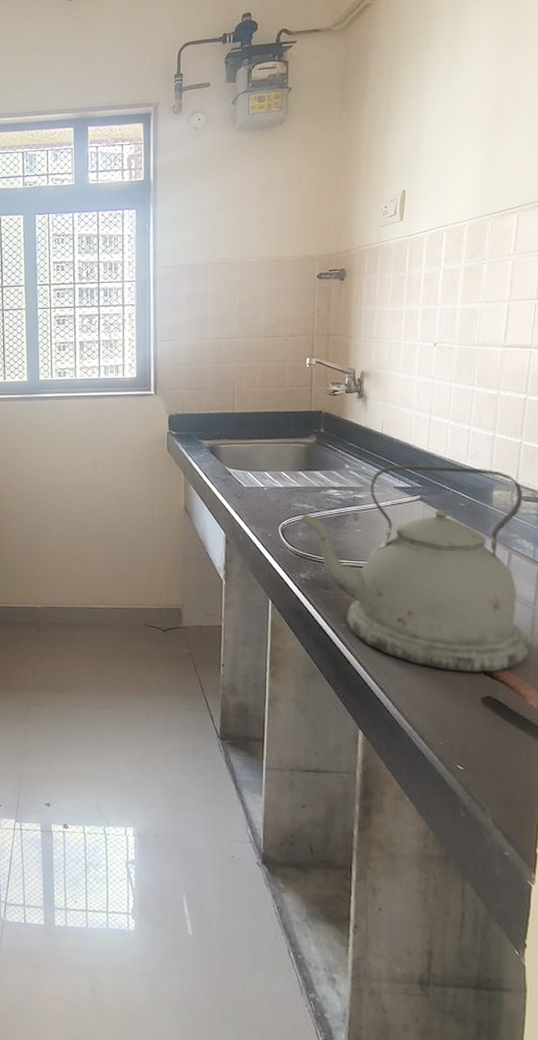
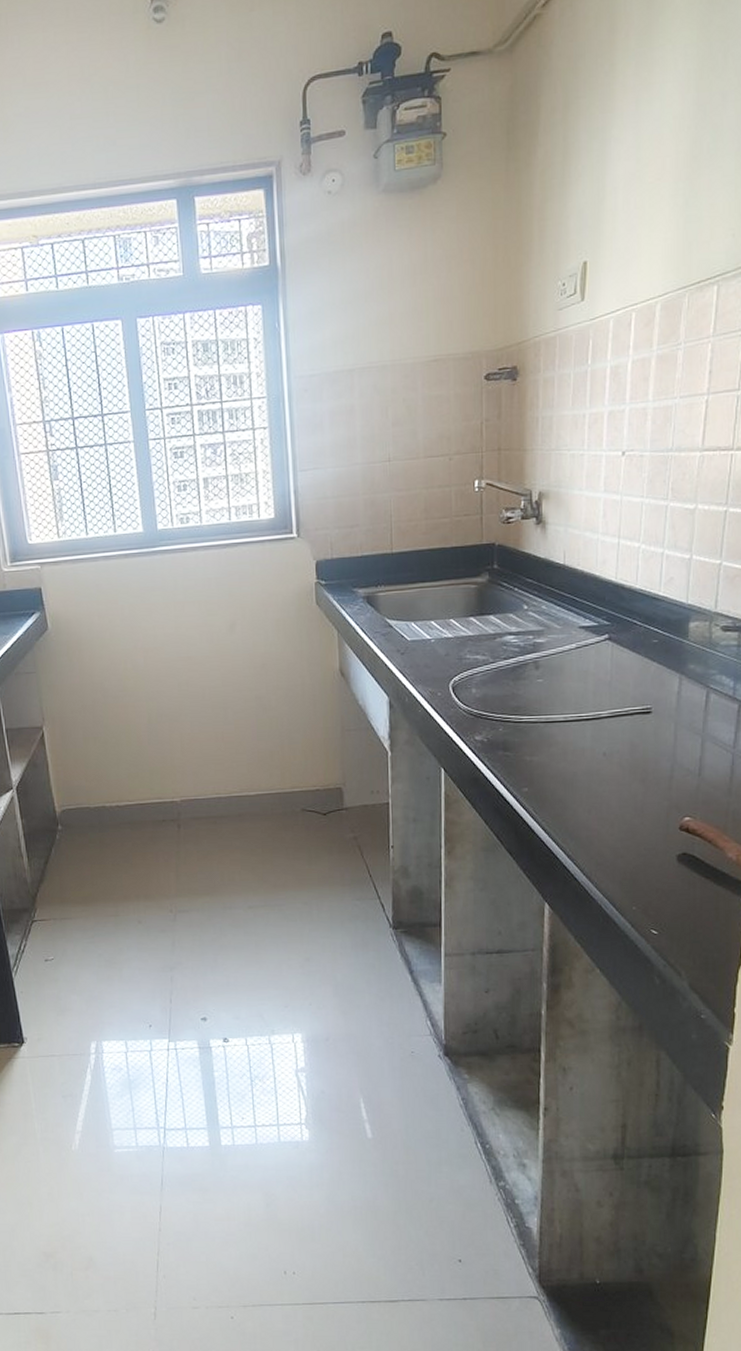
kettle: present [300,464,529,673] -> none [474,597,728,830]

